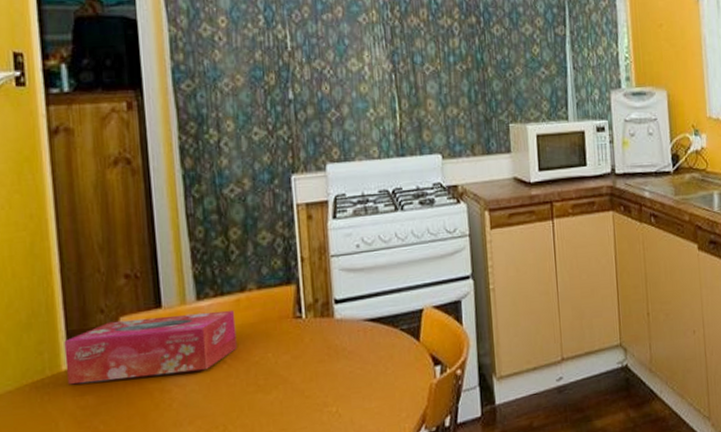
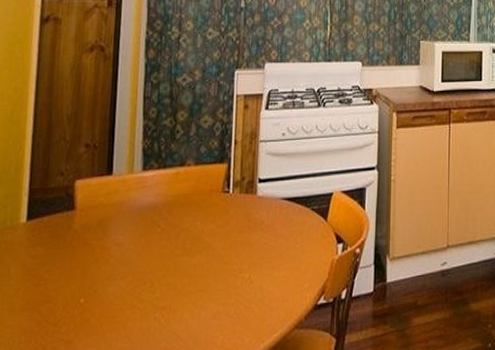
tissue box: present [64,309,237,385] -> none [23,181,173,236]

